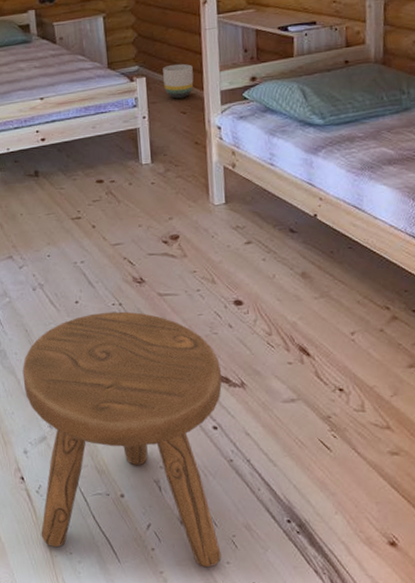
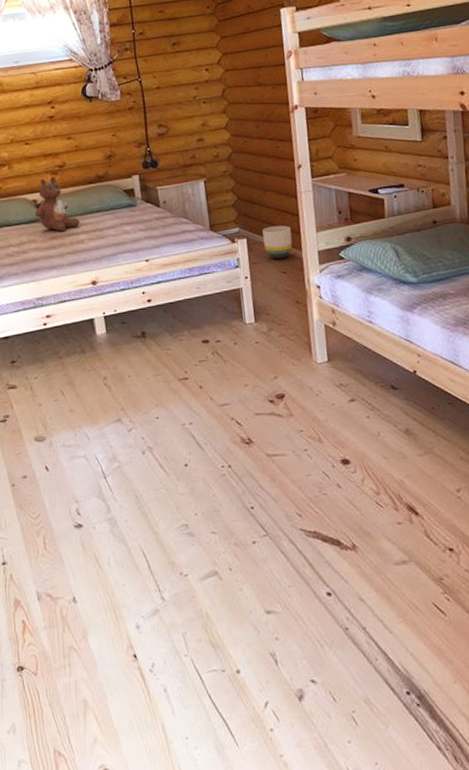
stool: present [22,311,222,568] -> none [133,473,342,748]

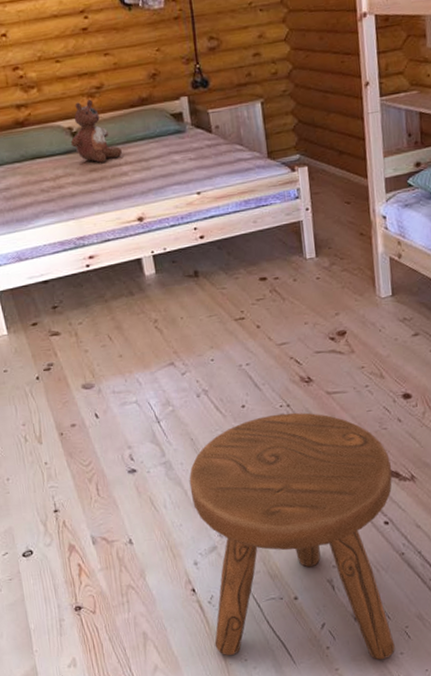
stool: none [133,473,342,748] -> present [189,412,395,660]
planter: present [262,225,293,259] -> none [325,150,358,189]

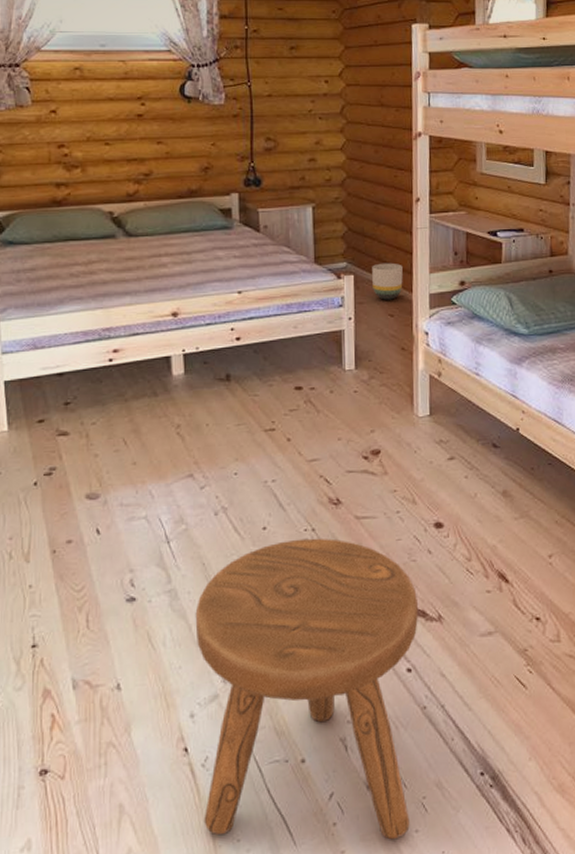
stuffed bear: present [70,99,122,163] -> none [109,186,163,251]
planter: none [325,150,358,189] -> present [372,262,403,300]

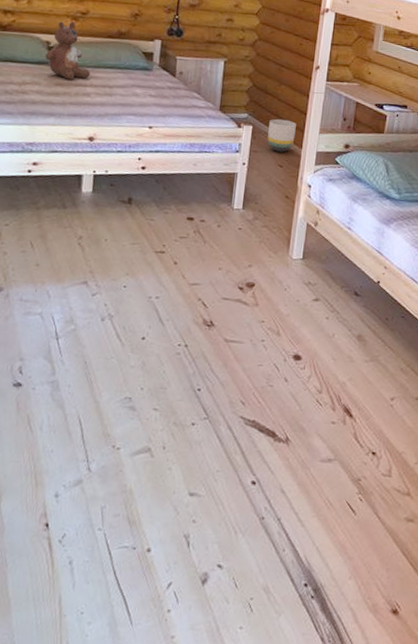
stuffed bear: none [109,186,163,251] -> present [44,21,90,80]
stool: present [195,538,419,840] -> none [53,352,270,633]

